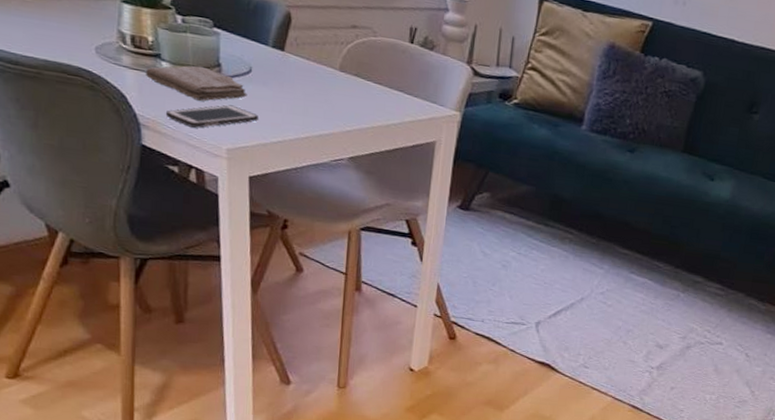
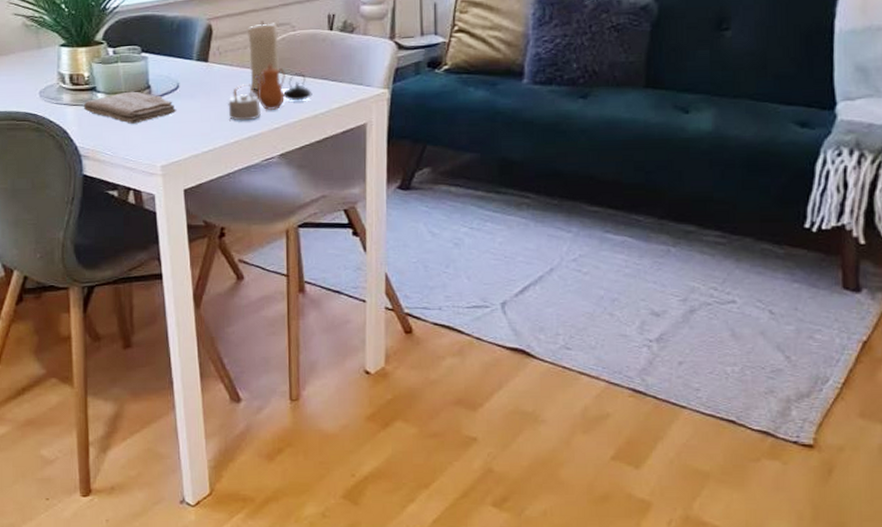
cell phone: present [165,104,258,128] -> none [103,123,188,151]
teapot: none [301,65,387,119] -> present [228,64,313,121]
candle: none [327,19,359,90] -> present [248,21,280,91]

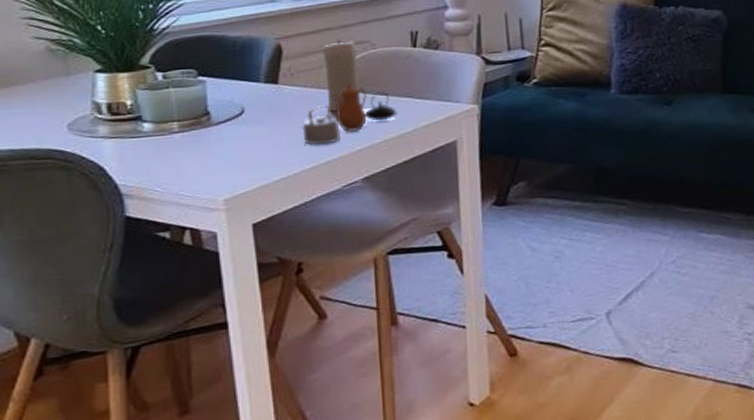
washcloth: present [83,91,177,124] -> none [125,118,242,155]

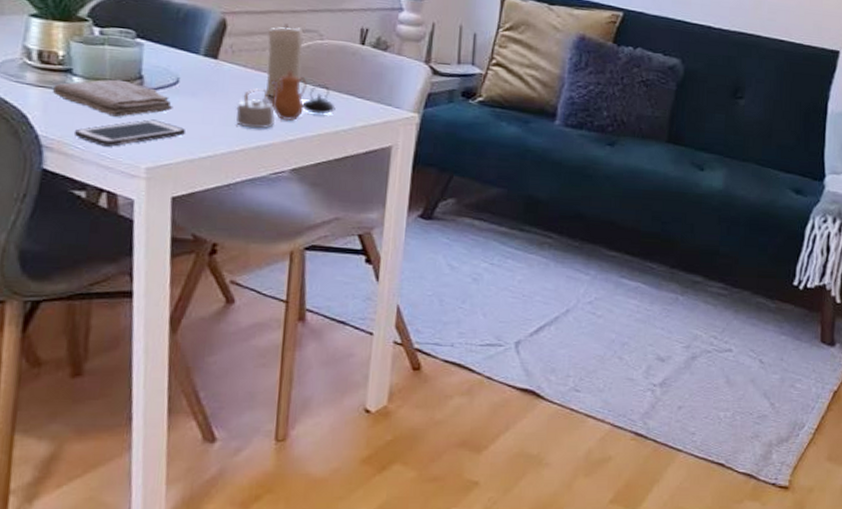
washcloth: none [125,118,242,155] -> present [52,79,173,117]
cell phone: none [150,151,257,185] -> present [73,119,185,147]

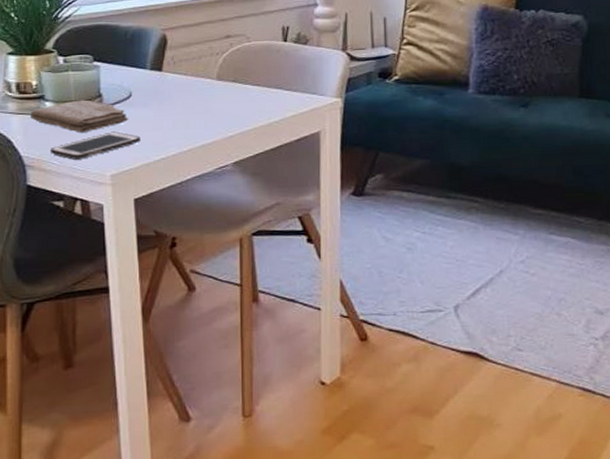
teapot: present [236,70,336,129] -> none [181,73,267,130]
candle: present [266,23,304,98] -> none [203,32,235,100]

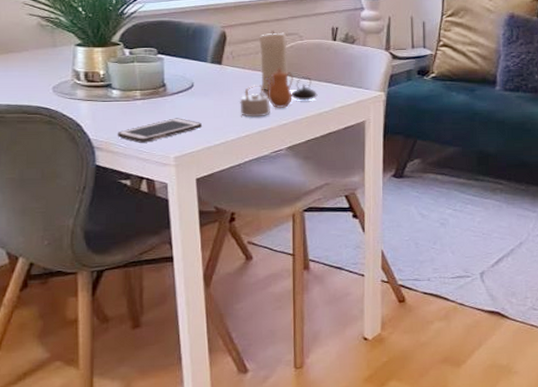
washcloth: present [29,100,129,133] -> none [97,89,191,118]
teapot: none [181,73,267,130] -> present [240,68,318,117]
candle: none [203,32,235,100] -> present [259,30,289,91]

